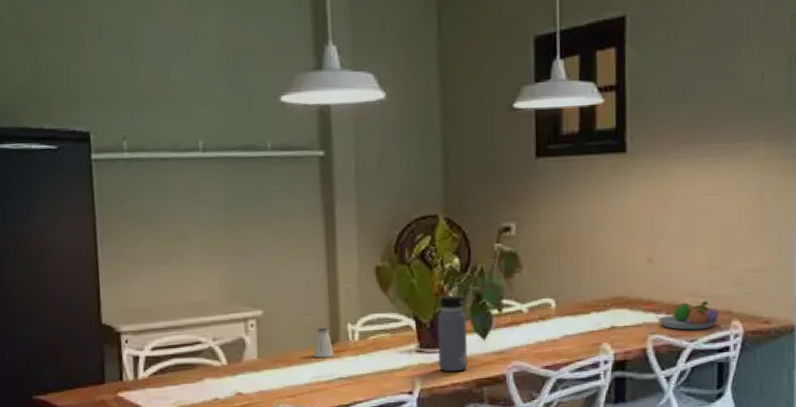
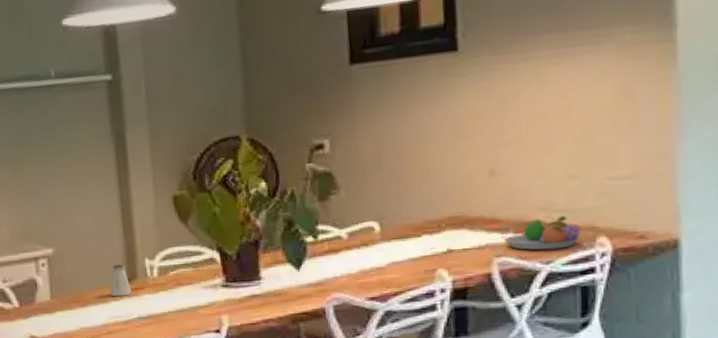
water bottle: present [437,284,468,372] -> none [244,210,281,308]

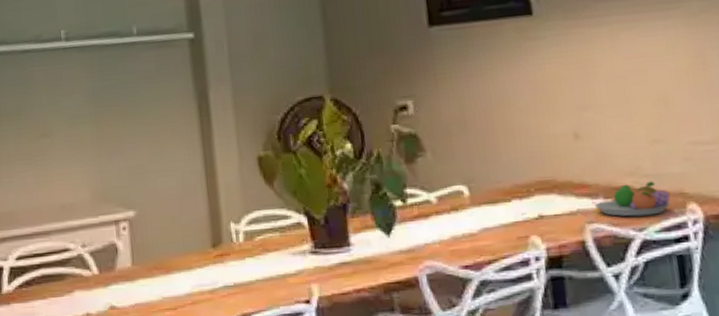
saltshaker: present [110,264,132,297] -> none [194,228,217,264]

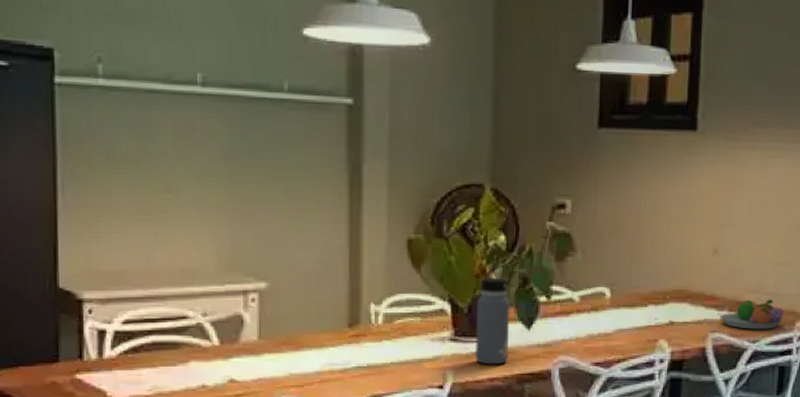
water bottle: none [332,172,372,276] -> present [475,265,512,365]

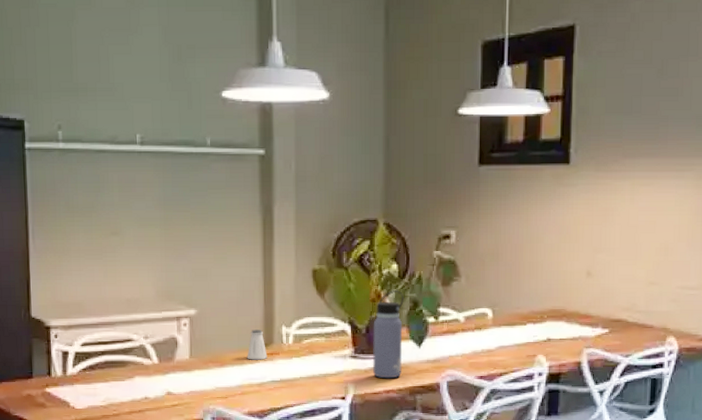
saltshaker: none [327,307,352,342] -> present [247,329,268,360]
fruit bowl: present [720,299,784,330] -> none [594,316,655,345]

